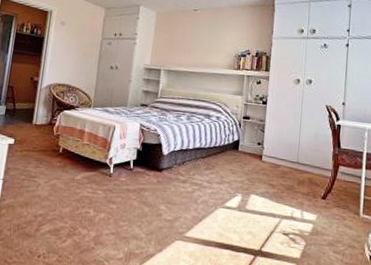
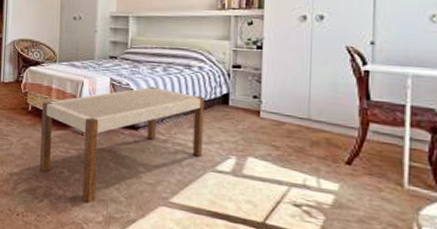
bench: none [65,132,220,241] -> present [39,86,205,203]

